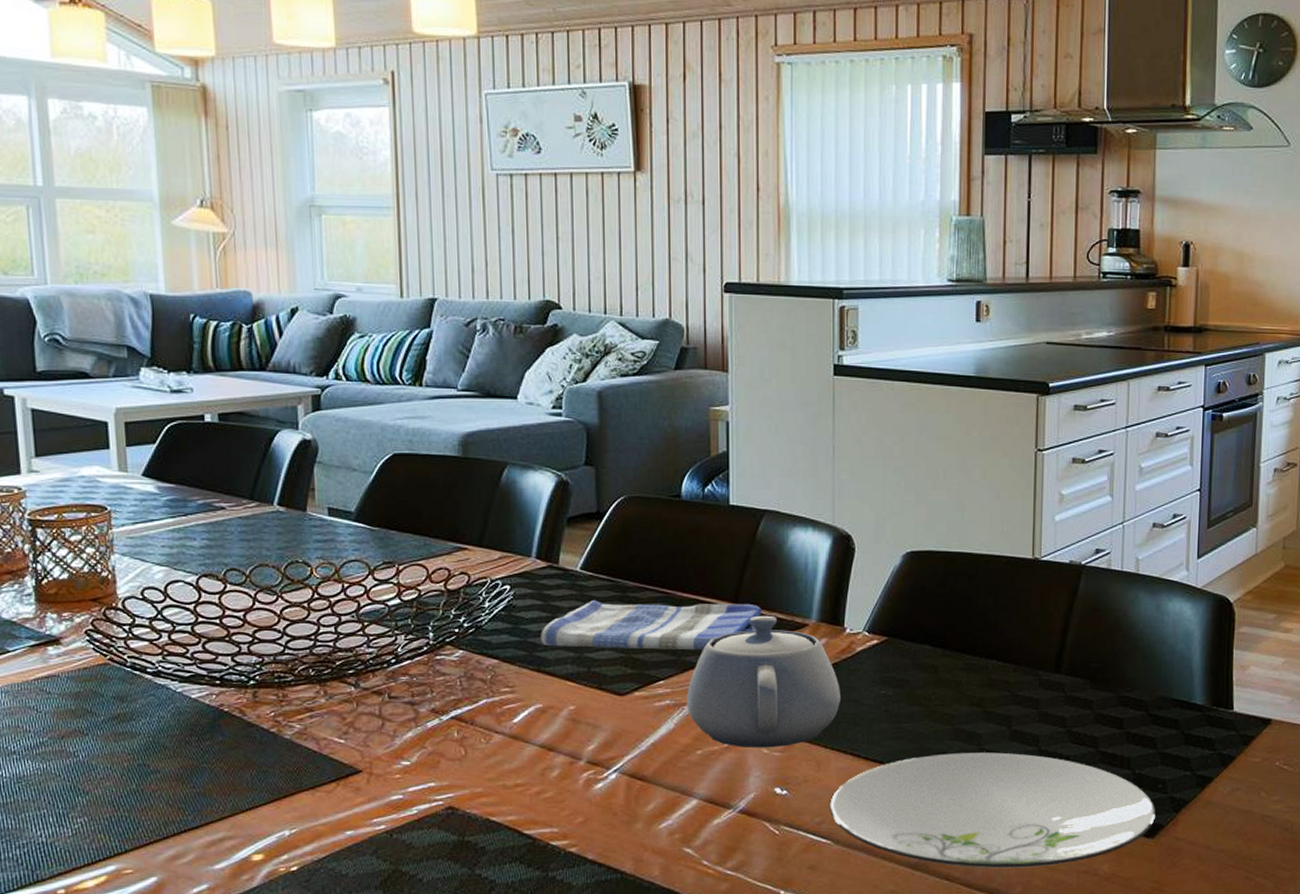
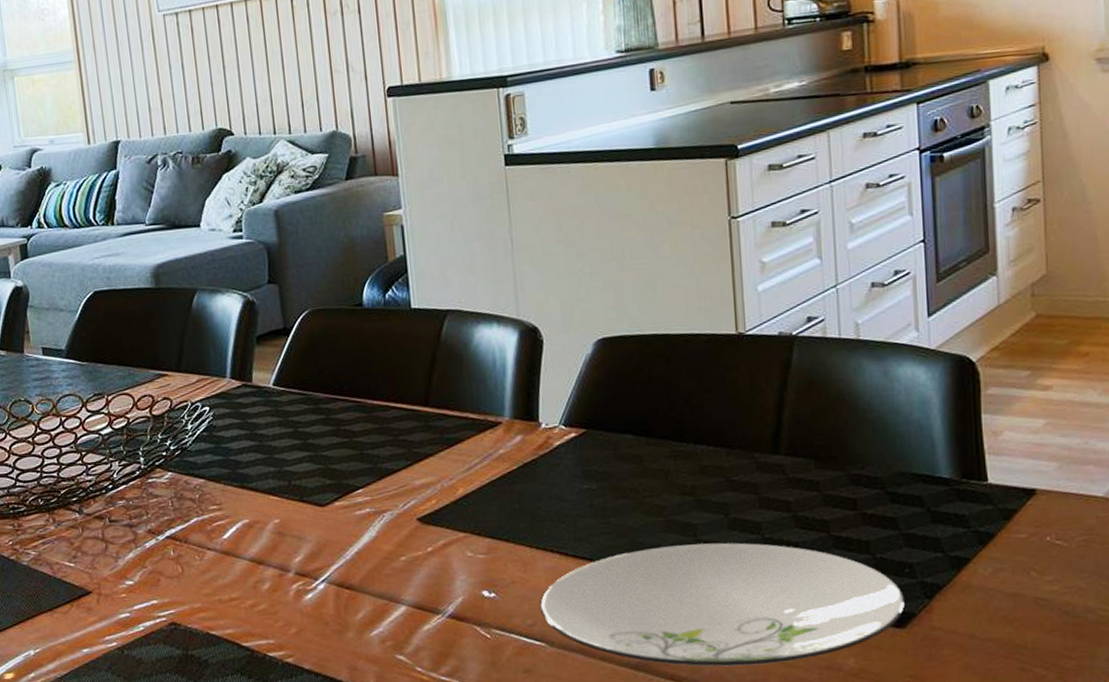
dish towel: present [540,600,762,651] -> none [241,405,453,463]
teapot: present [686,615,842,748] -> none [385,416,543,552]

